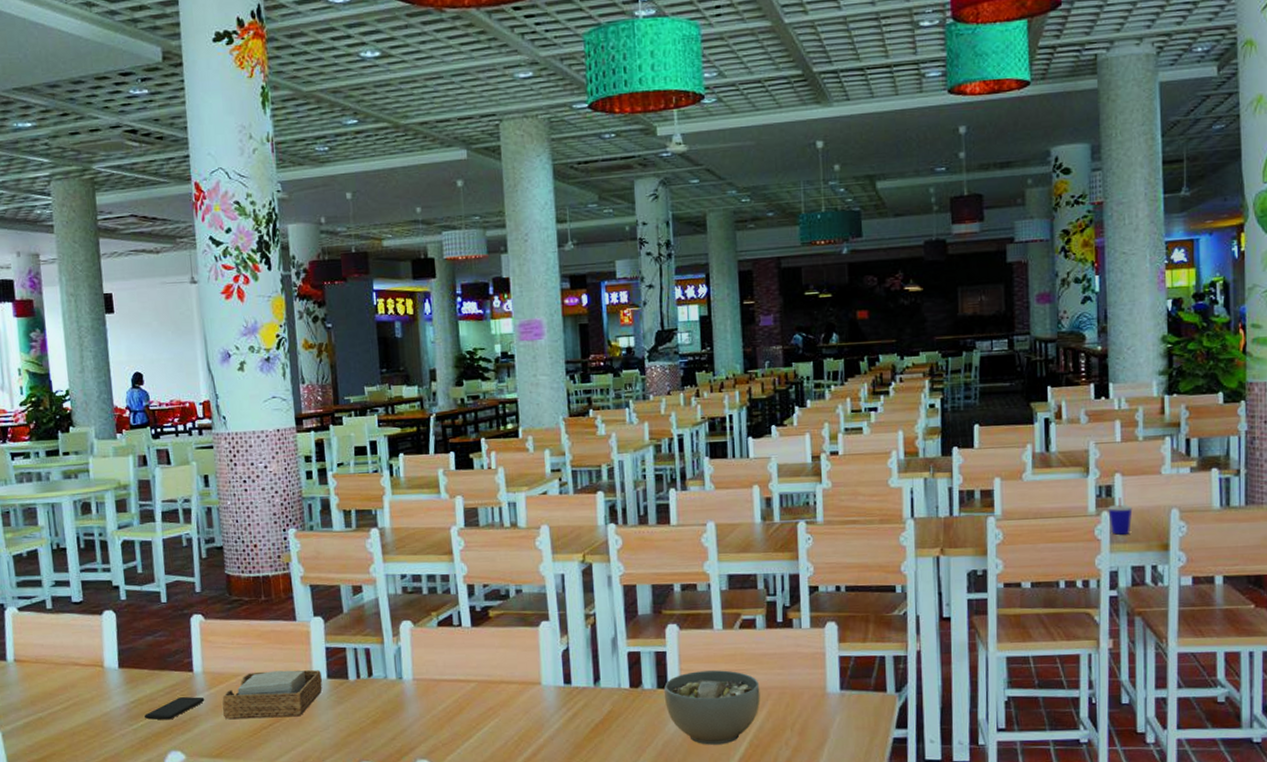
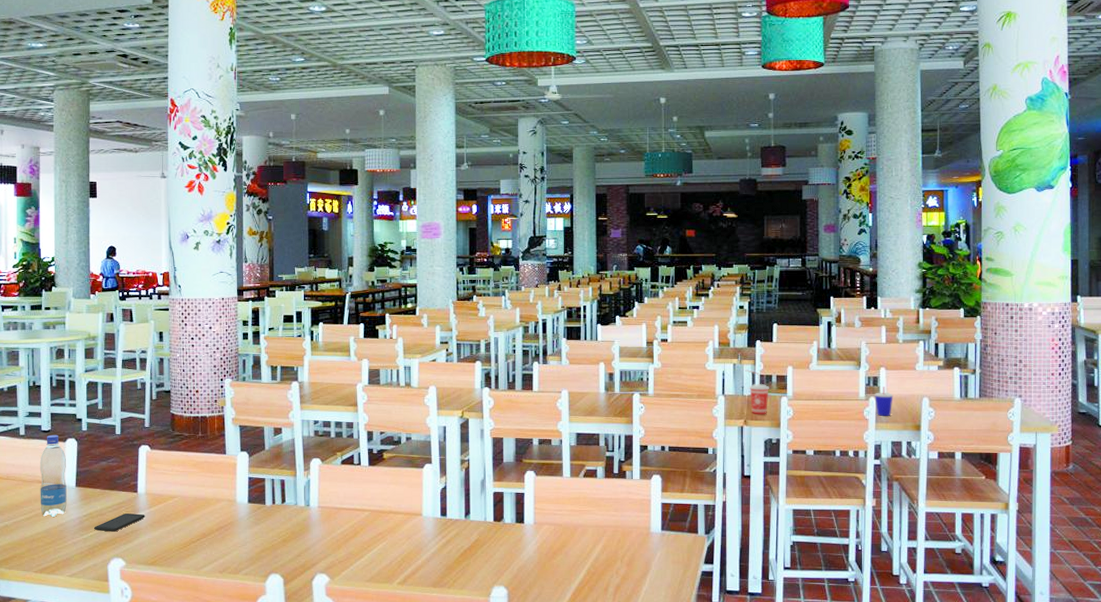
bottle: none [72,606,110,705] -> present [39,434,67,517]
napkin holder: present [222,669,322,720] -> none [159,495,243,534]
soup bowl: present [664,670,761,745] -> none [521,510,598,571]
beverage cup: none [939,484,971,541] -> present [745,369,769,414]

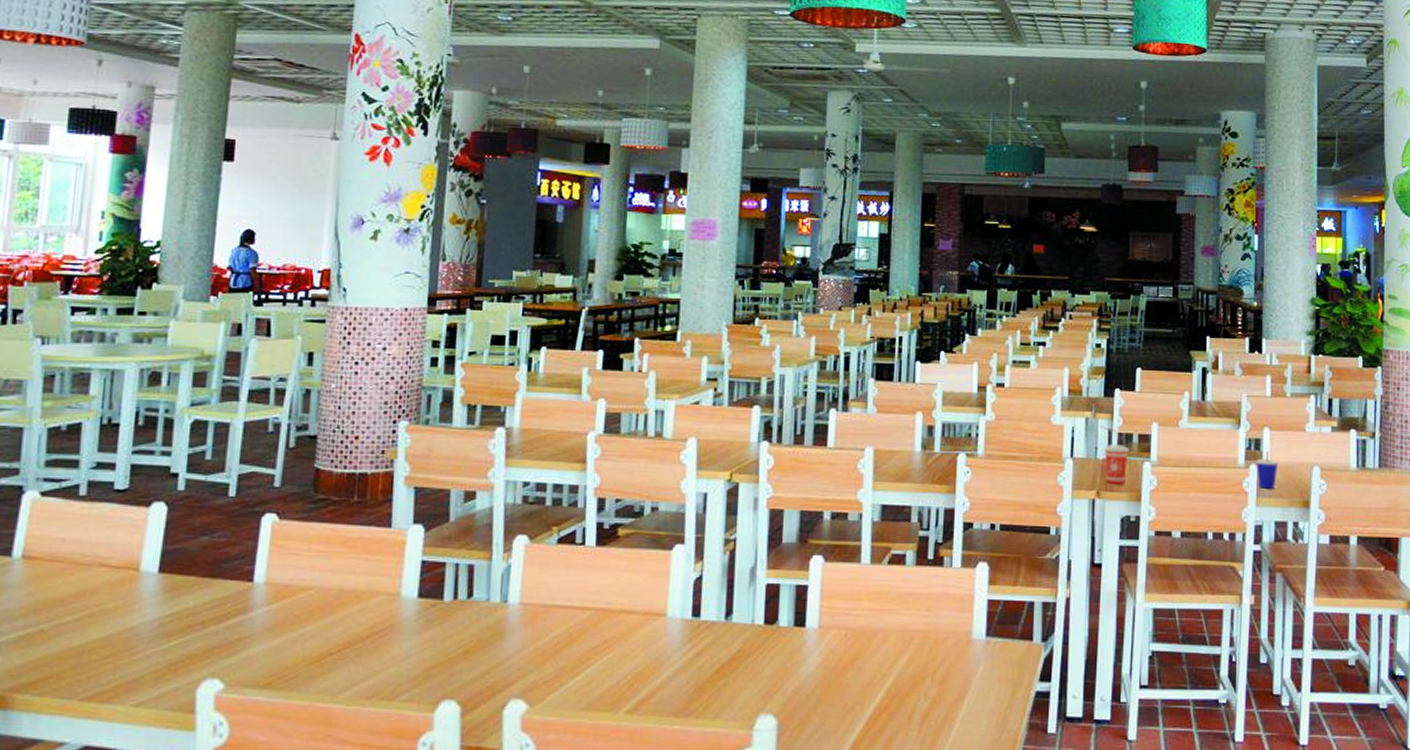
bottle: present [39,434,67,517] -> none [99,496,148,617]
mobile phone: present [93,512,145,532] -> none [179,611,262,640]

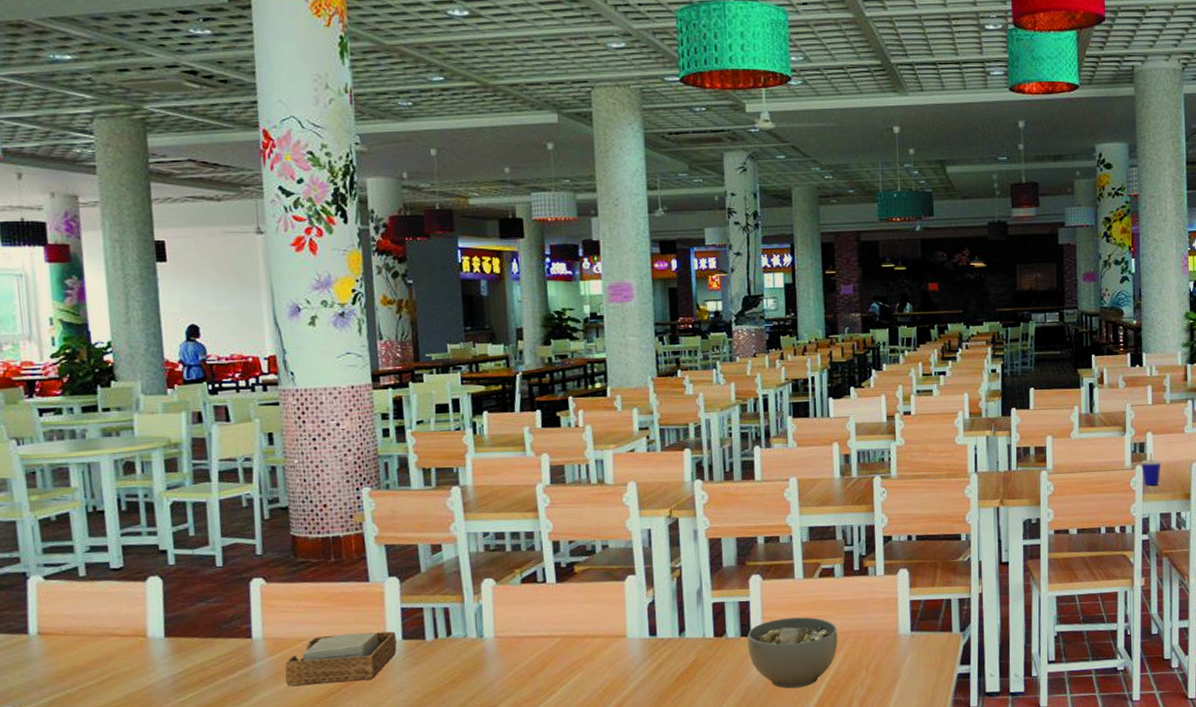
napkin holder: none [281,585,412,642] -> present [284,631,397,686]
soup bowl: none [800,609,903,693] -> present [747,617,838,689]
beverage cup: present [1100,426,1129,484] -> none [1000,442,1027,492]

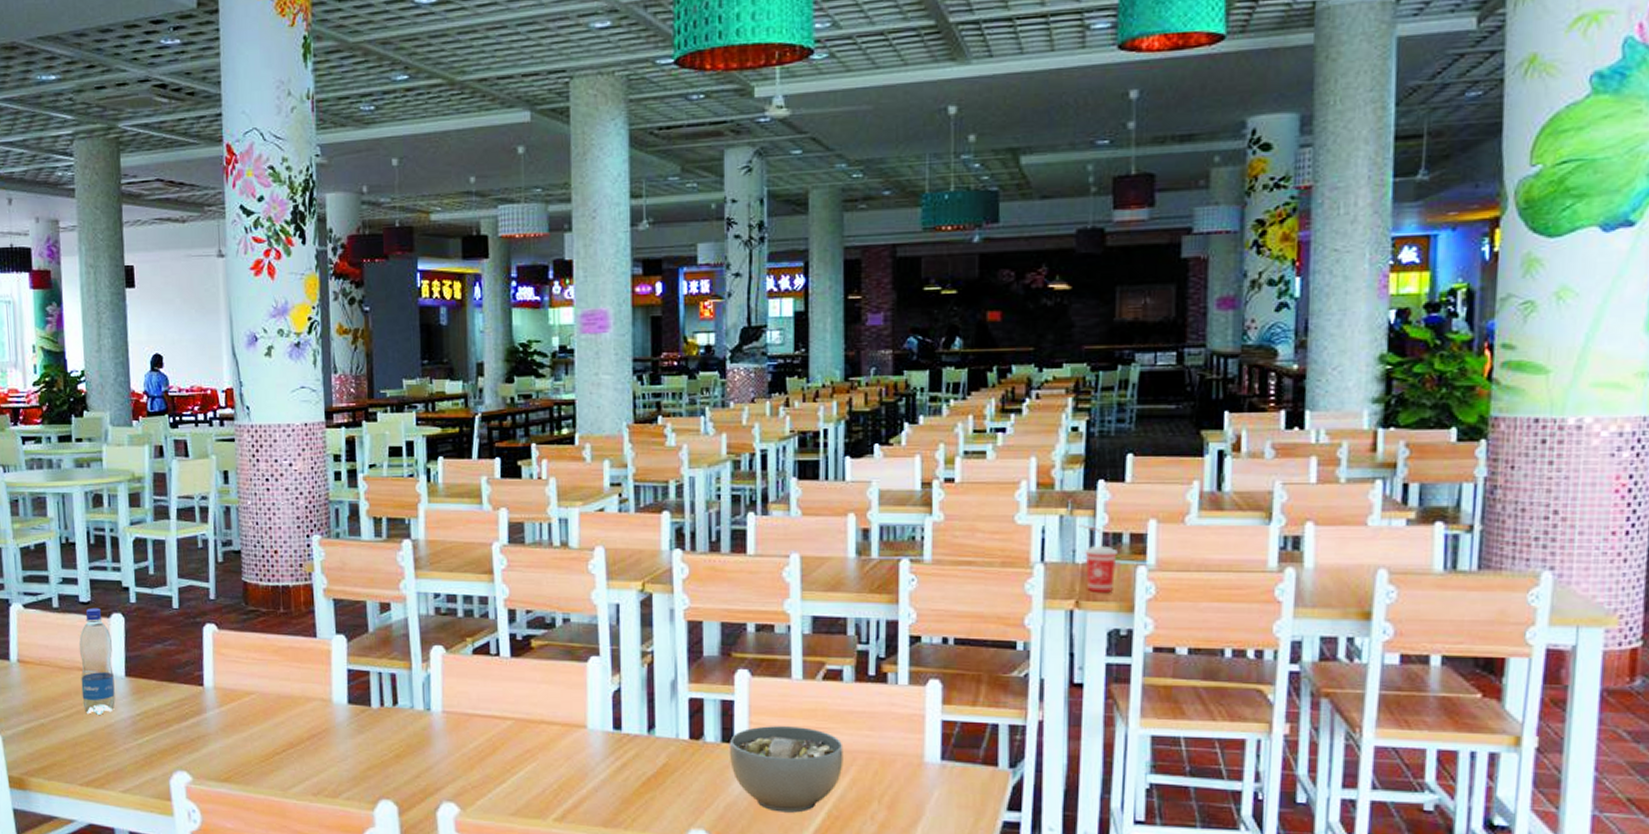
bottle: none [110,572,154,679] -> present [78,607,116,715]
napkin holder: present [284,631,397,686] -> none [233,691,342,744]
beverage cup: none [1000,442,1027,492] -> present [1078,524,1118,592]
beverage cup: present [1141,453,1161,486] -> none [1294,551,1327,597]

